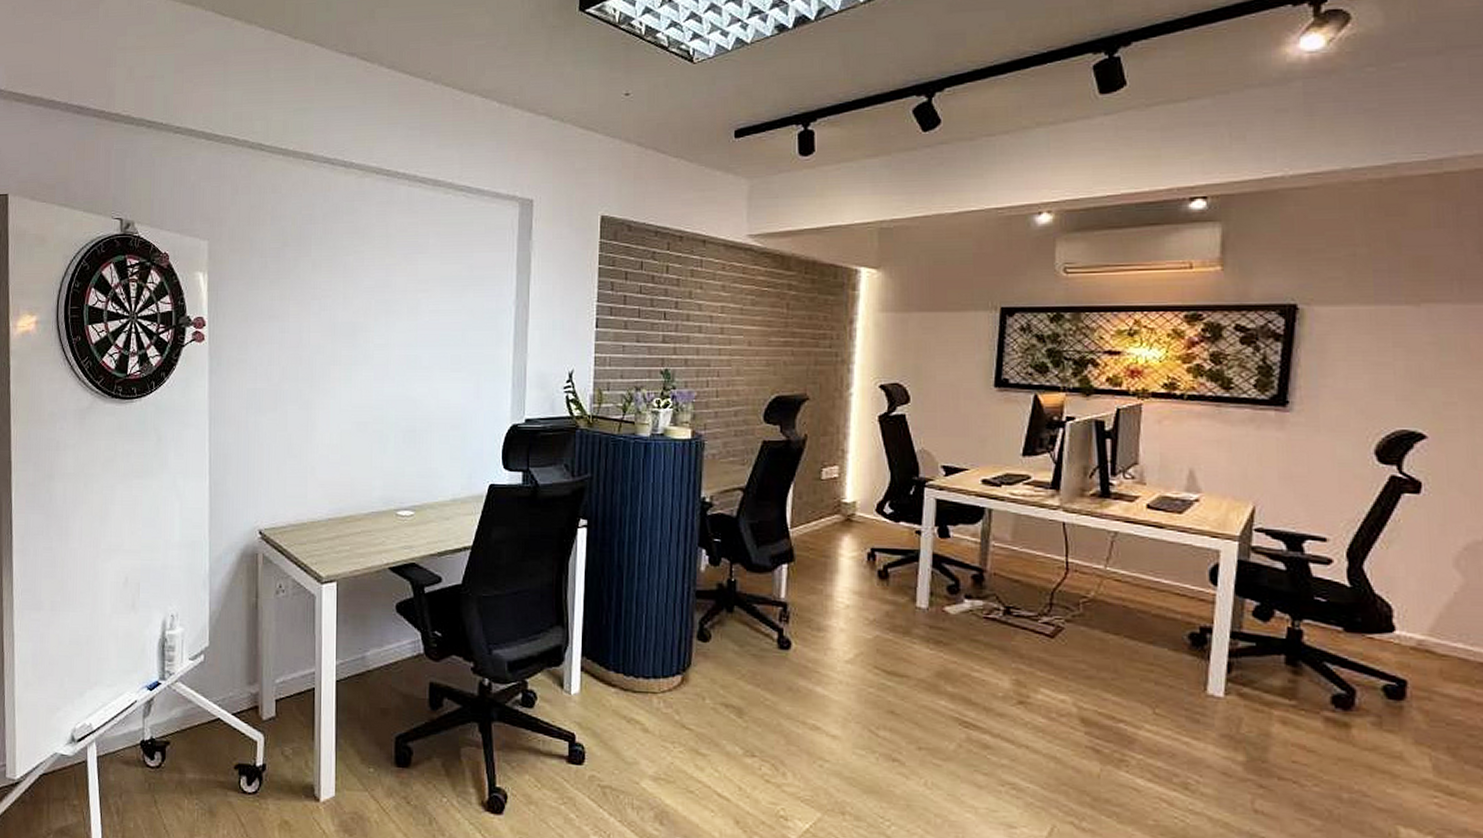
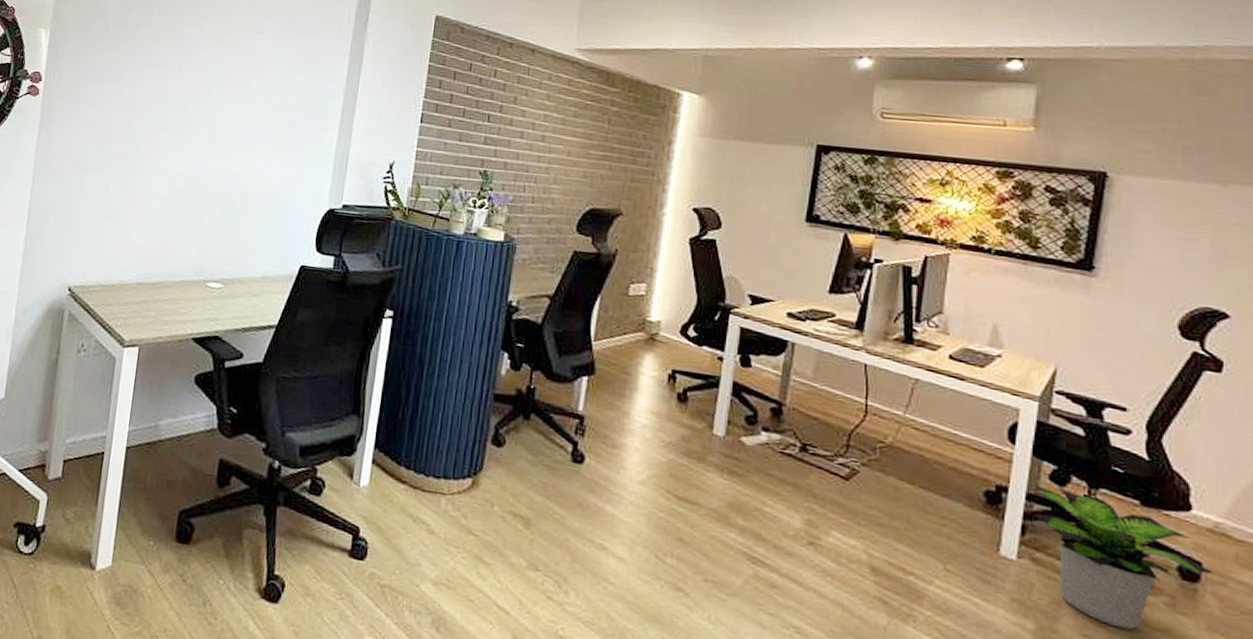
potted plant: none [1237,622,1420,752] -> present [1032,486,1215,630]

